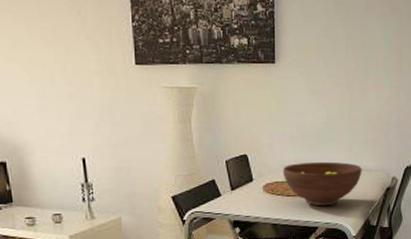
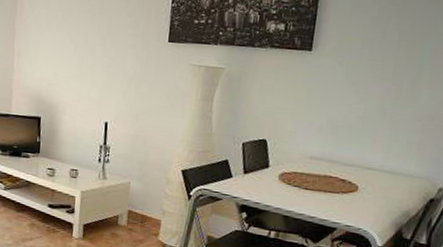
fruit bowl: present [282,161,362,207] -> none [303,156,401,208]

